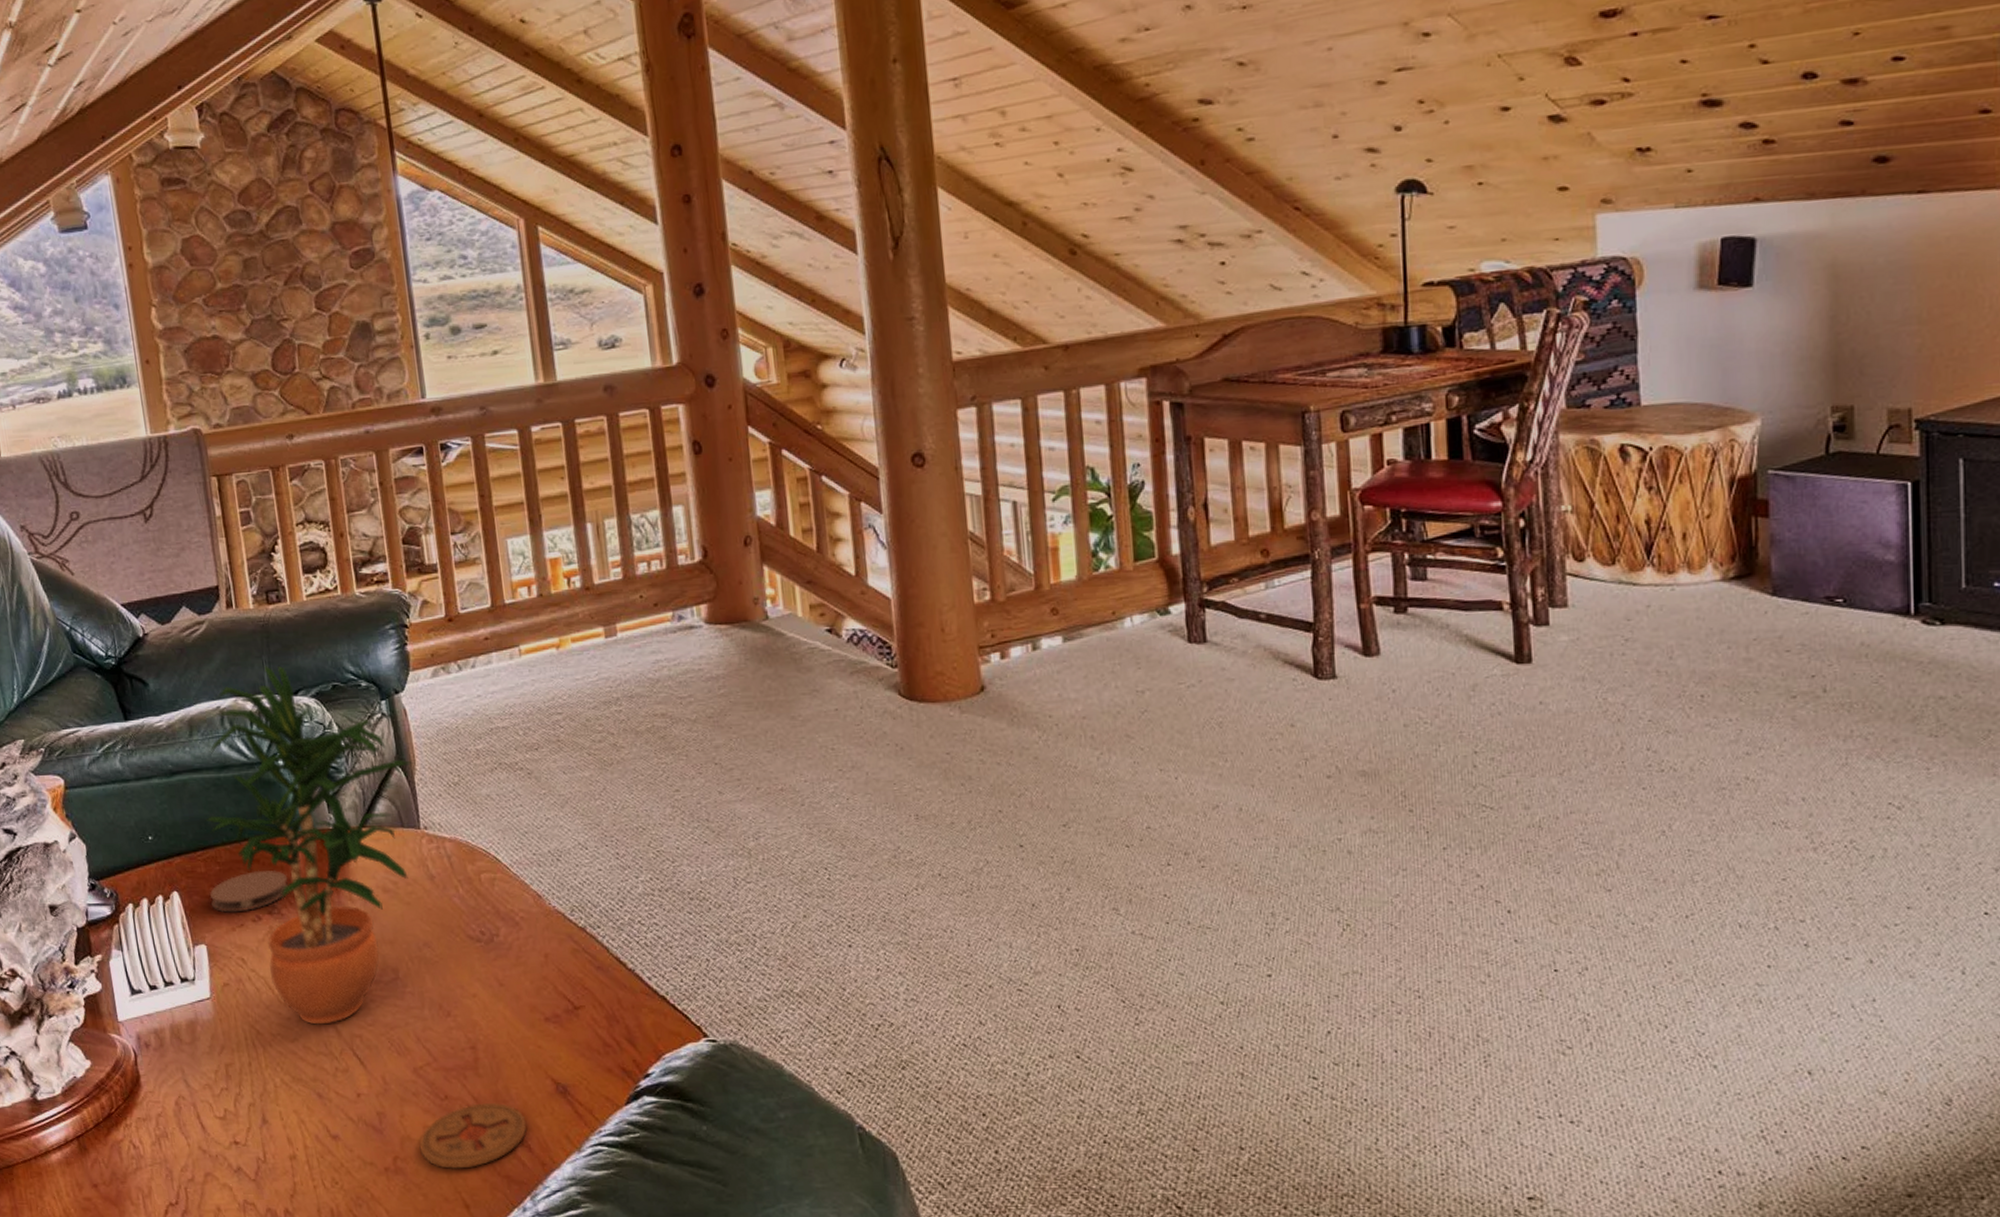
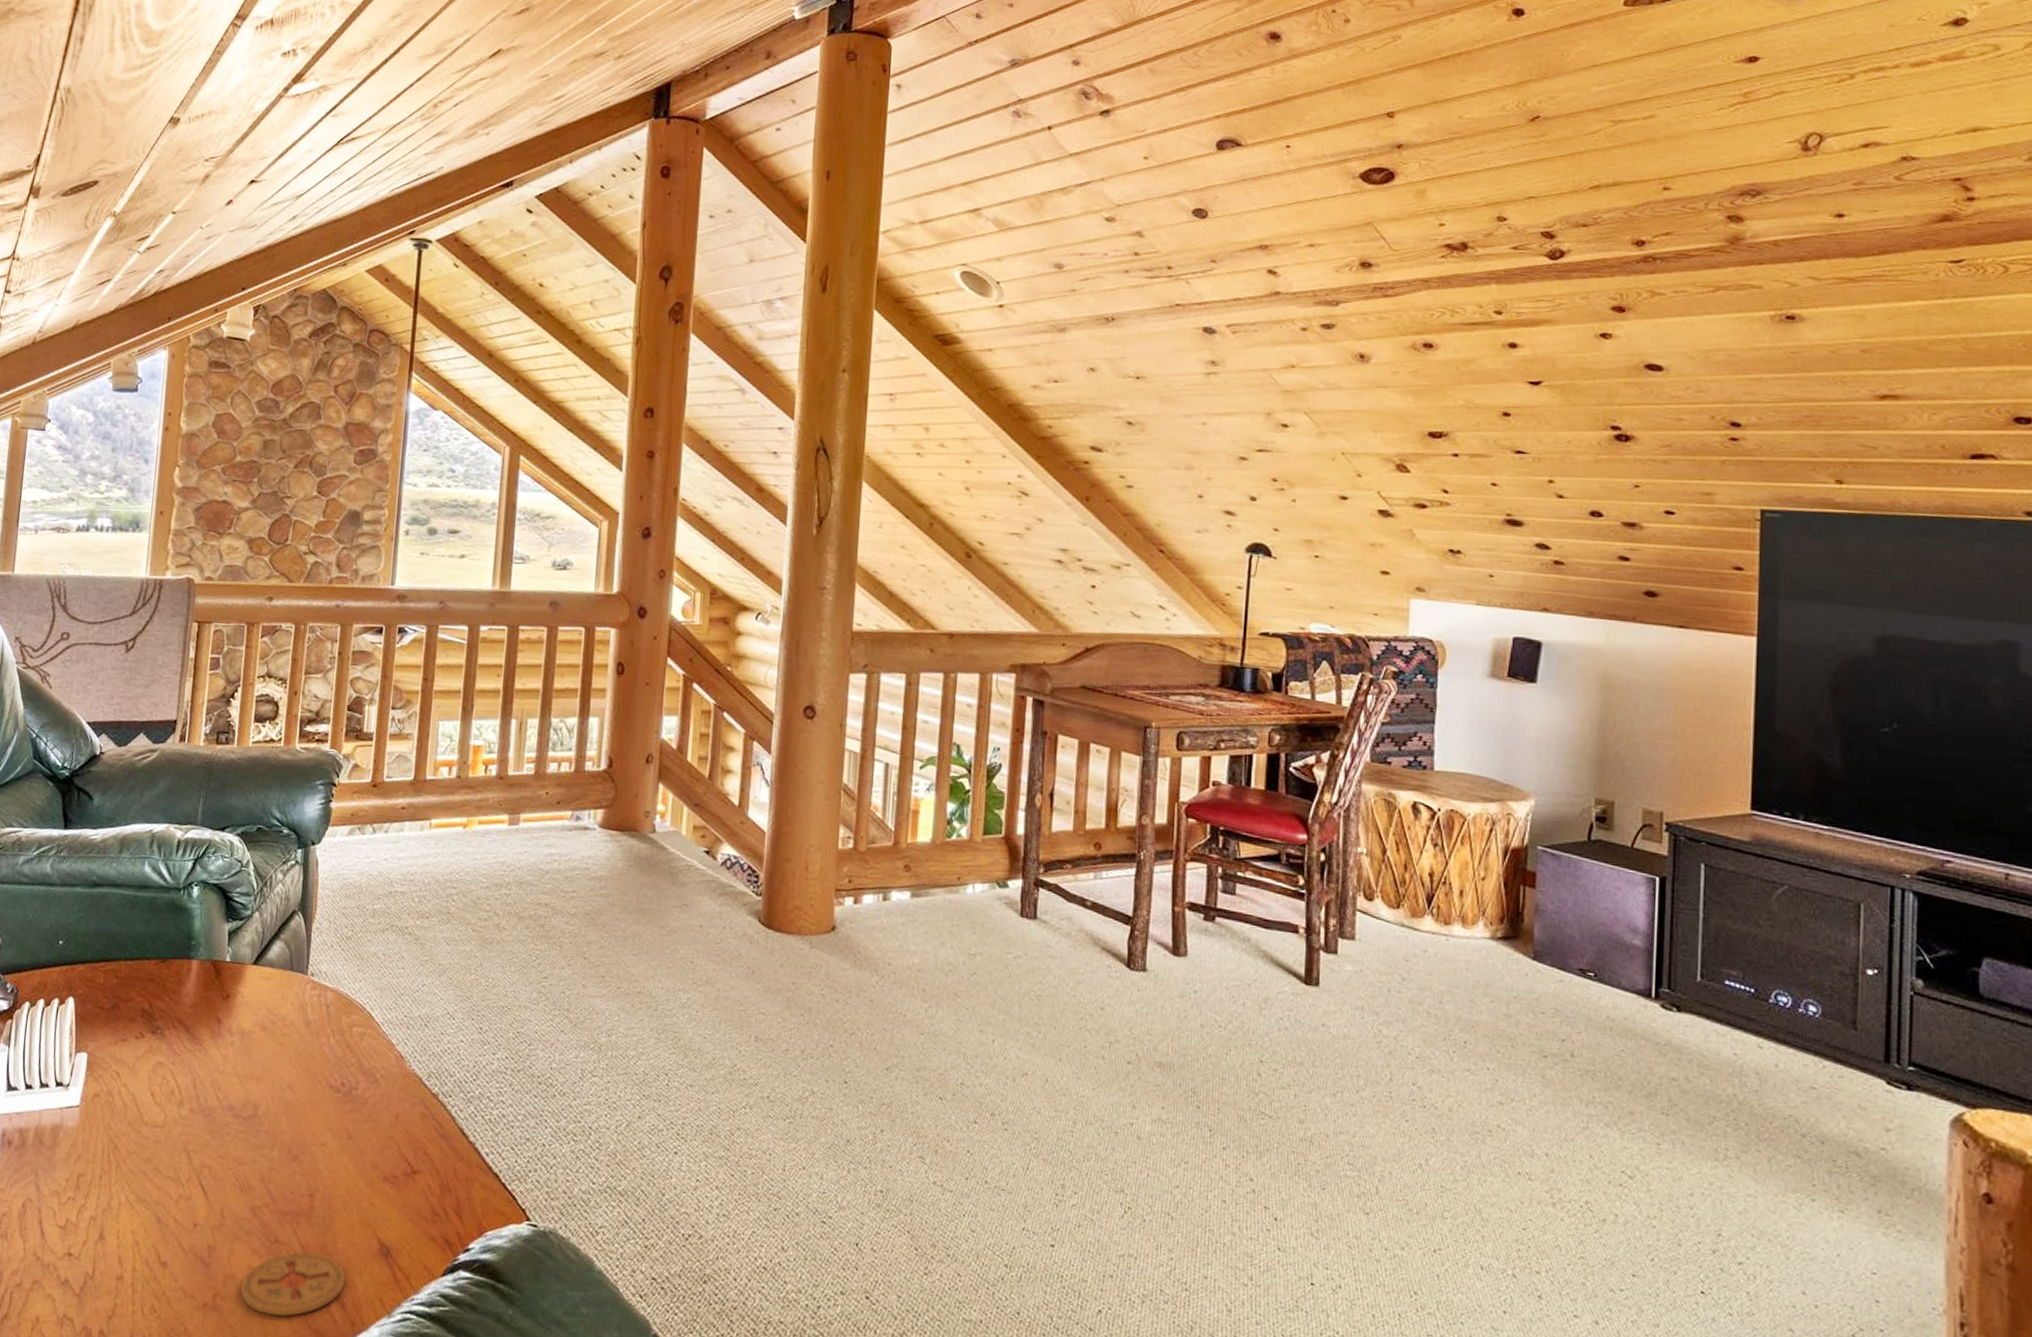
potted plant: present [205,664,416,1025] -> none [114,798,316,1150]
coaster: present [209,870,288,913] -> none [102,989,177,1028]

